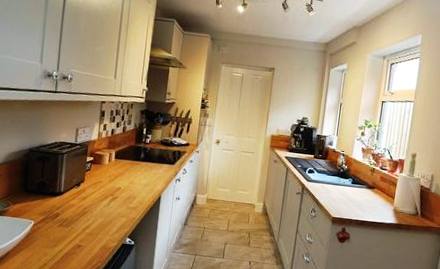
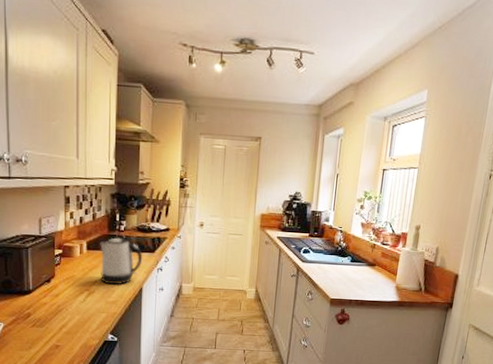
kettle: none [124,149,164,192] -> present [100,237,143,285]

